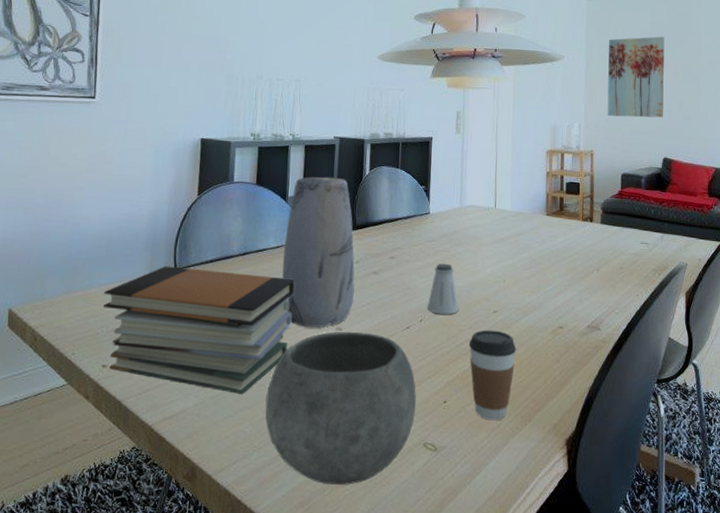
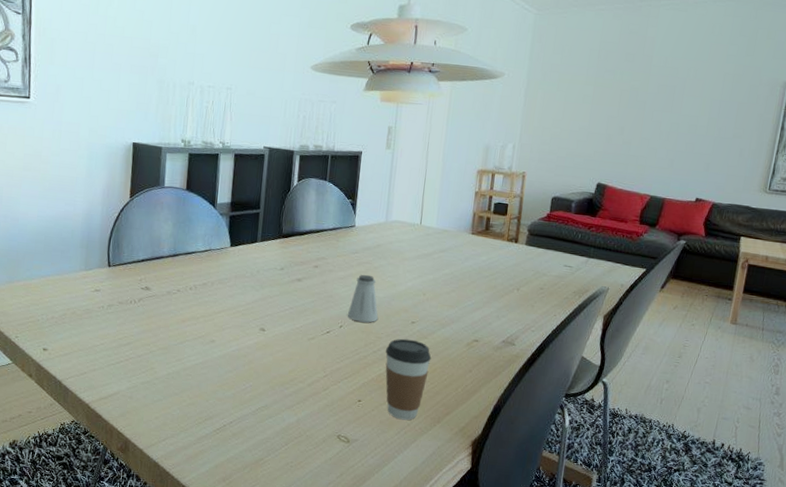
book stack: present [103,266,295,394] -> none [43,262,222,382]
bowl: present [265,331,416,485] -> none [191,331,333,466]
vase: present [281,177,355,328] -> none [209,185,280,327]
wall art: present [607,36,665,118] -> none [543,56,614,142]

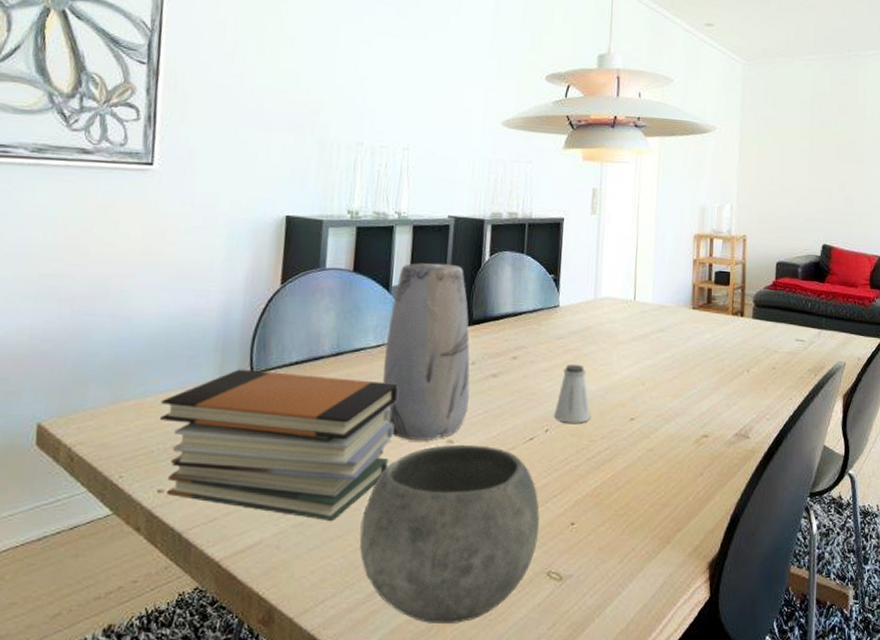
book stack: none [43,262,222,382] -> present [160,369,398,521]
bowl: none [191,331,333,466] -> present [359,444,540,623]
vase: none [209,185,280,327] -> present [382,263,470,440]
coffee cup: present [385,338,432,421] -> none [601,440,656,544]

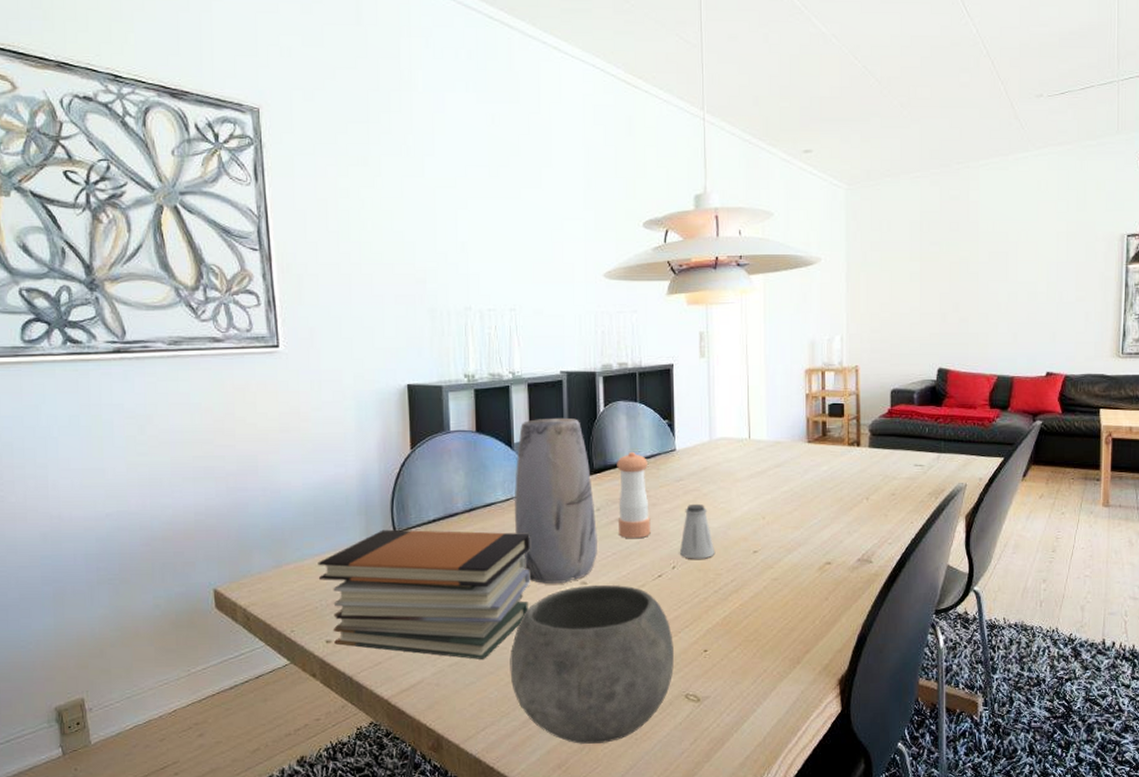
pepper shaker: none [492,304,529,396] -> present [617,451,651,538]

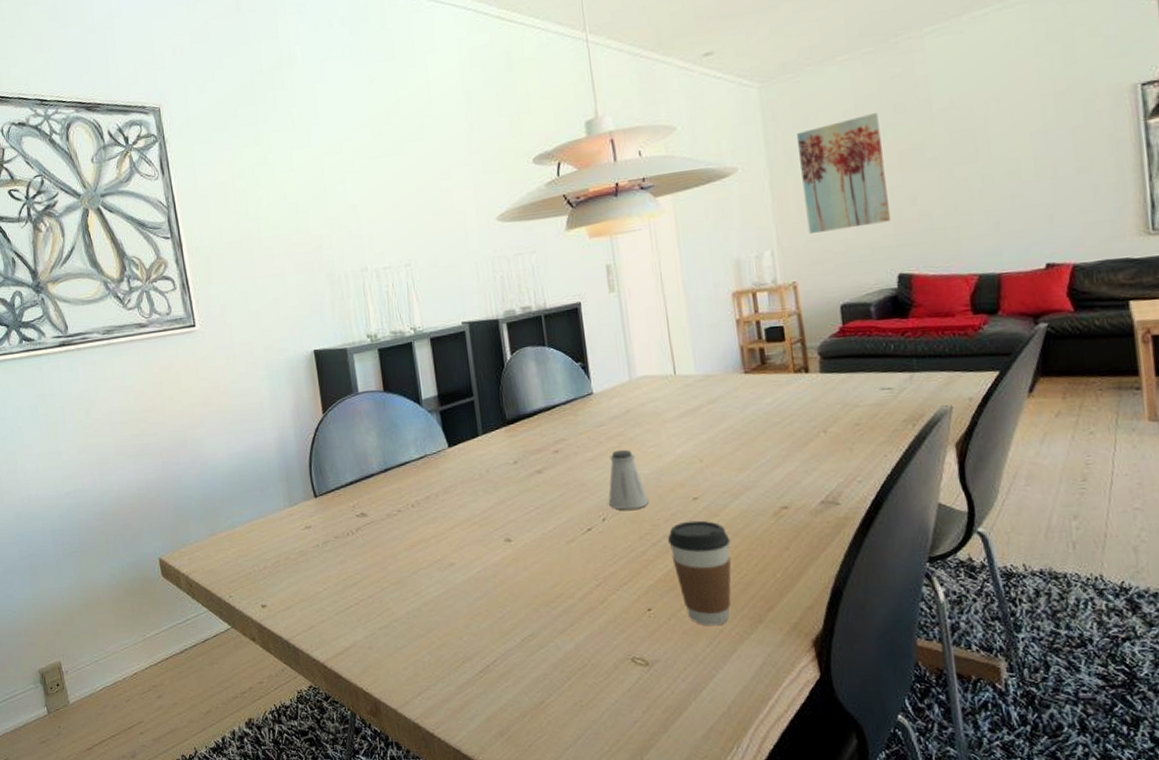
book stack: present [318,529,531,659] -> none [247,490,453,622]
bowl: present [510,584,674,744] -> none [439,540,615,711]
vase: present [514,417,597,583] -> none [426,369,519,542]
pepper shaker: present [617,451,651,538] -> none [530,398,575,491]
coffee cup: none [728,571,781,666] -> present [668,520,732,626]
wall art: none [873,226,938,326] -> present [797,112,891,235]

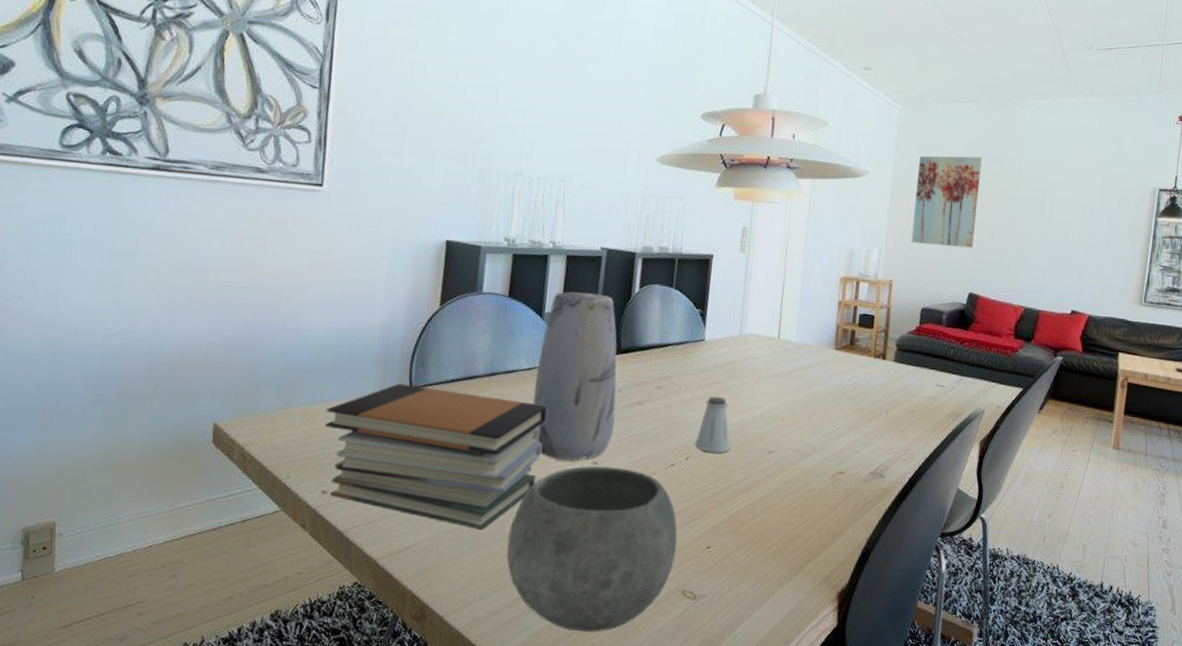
book stack: none [247,490,453,622] -> present [325,383,548,530]
vase: none [426,369,519,542] -> present [532,291,617,461]
bowl: none [439,540,615,711] -> present [507,466,678,632]
coffee cup: present [668,520,732,626] -> none [738,471,792,570]

